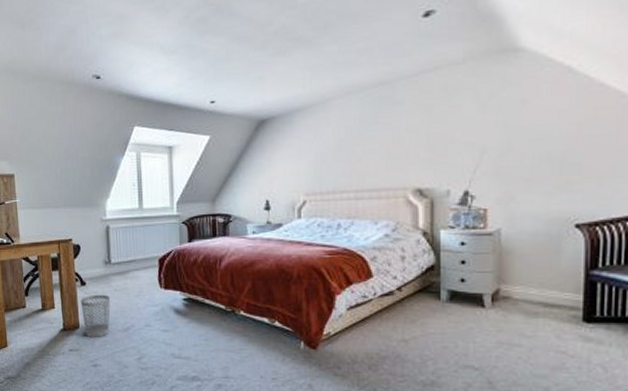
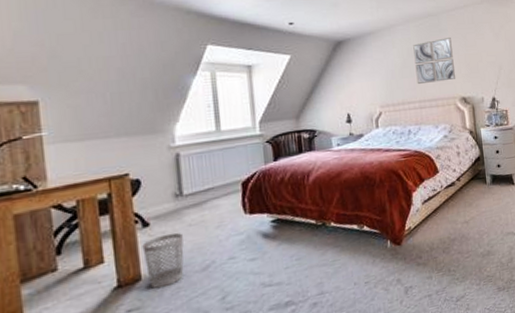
wall art: none [353,112,411,171] -> present [413,38,456,85]

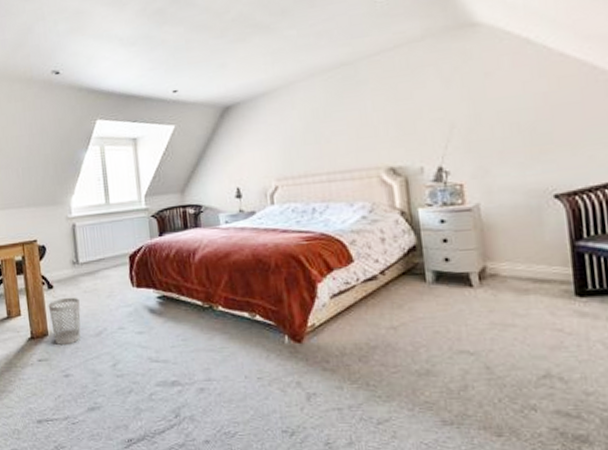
wall art: present [413,38,456,85] -> none [319,90,381,153]

